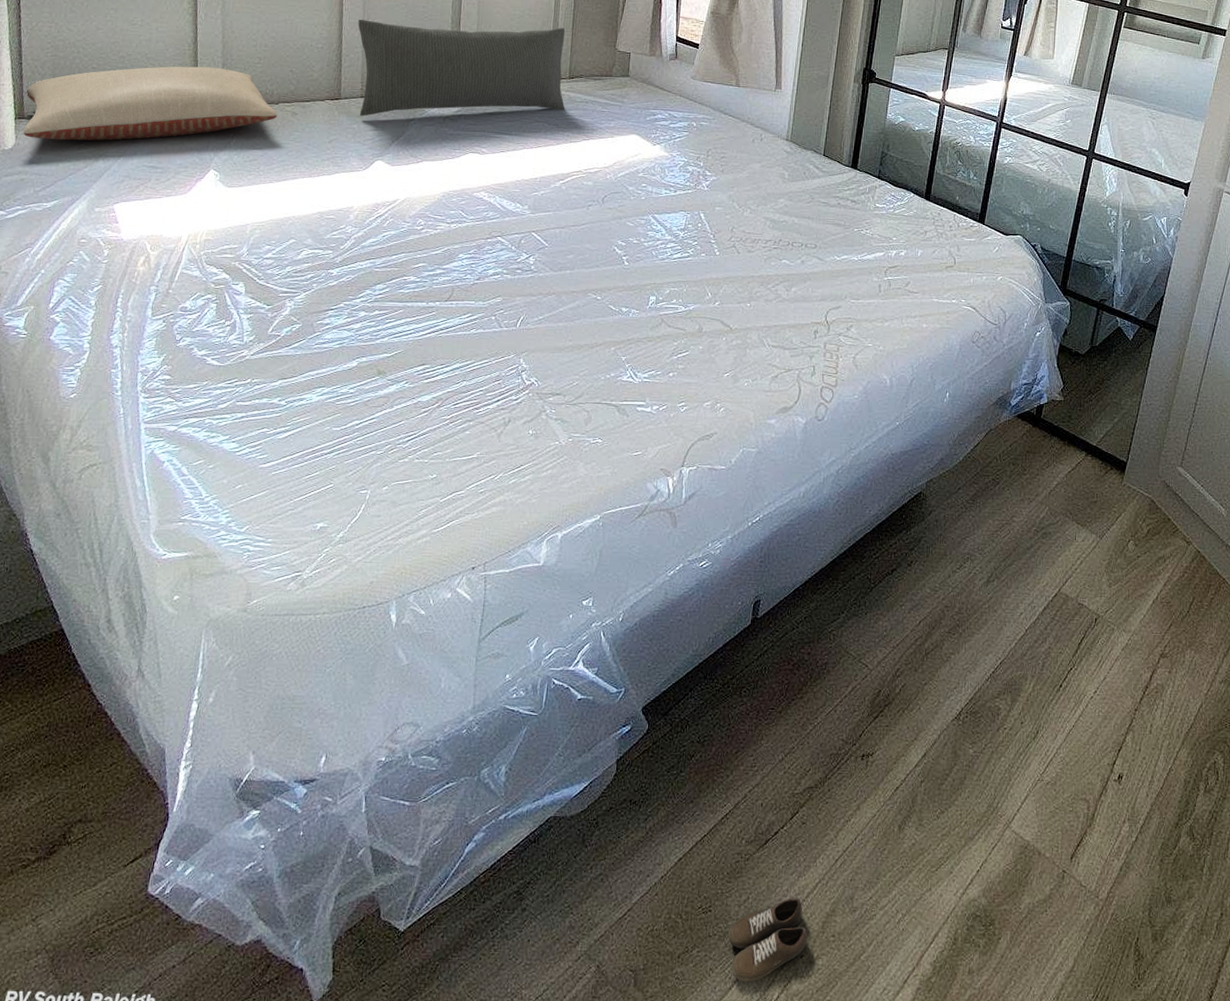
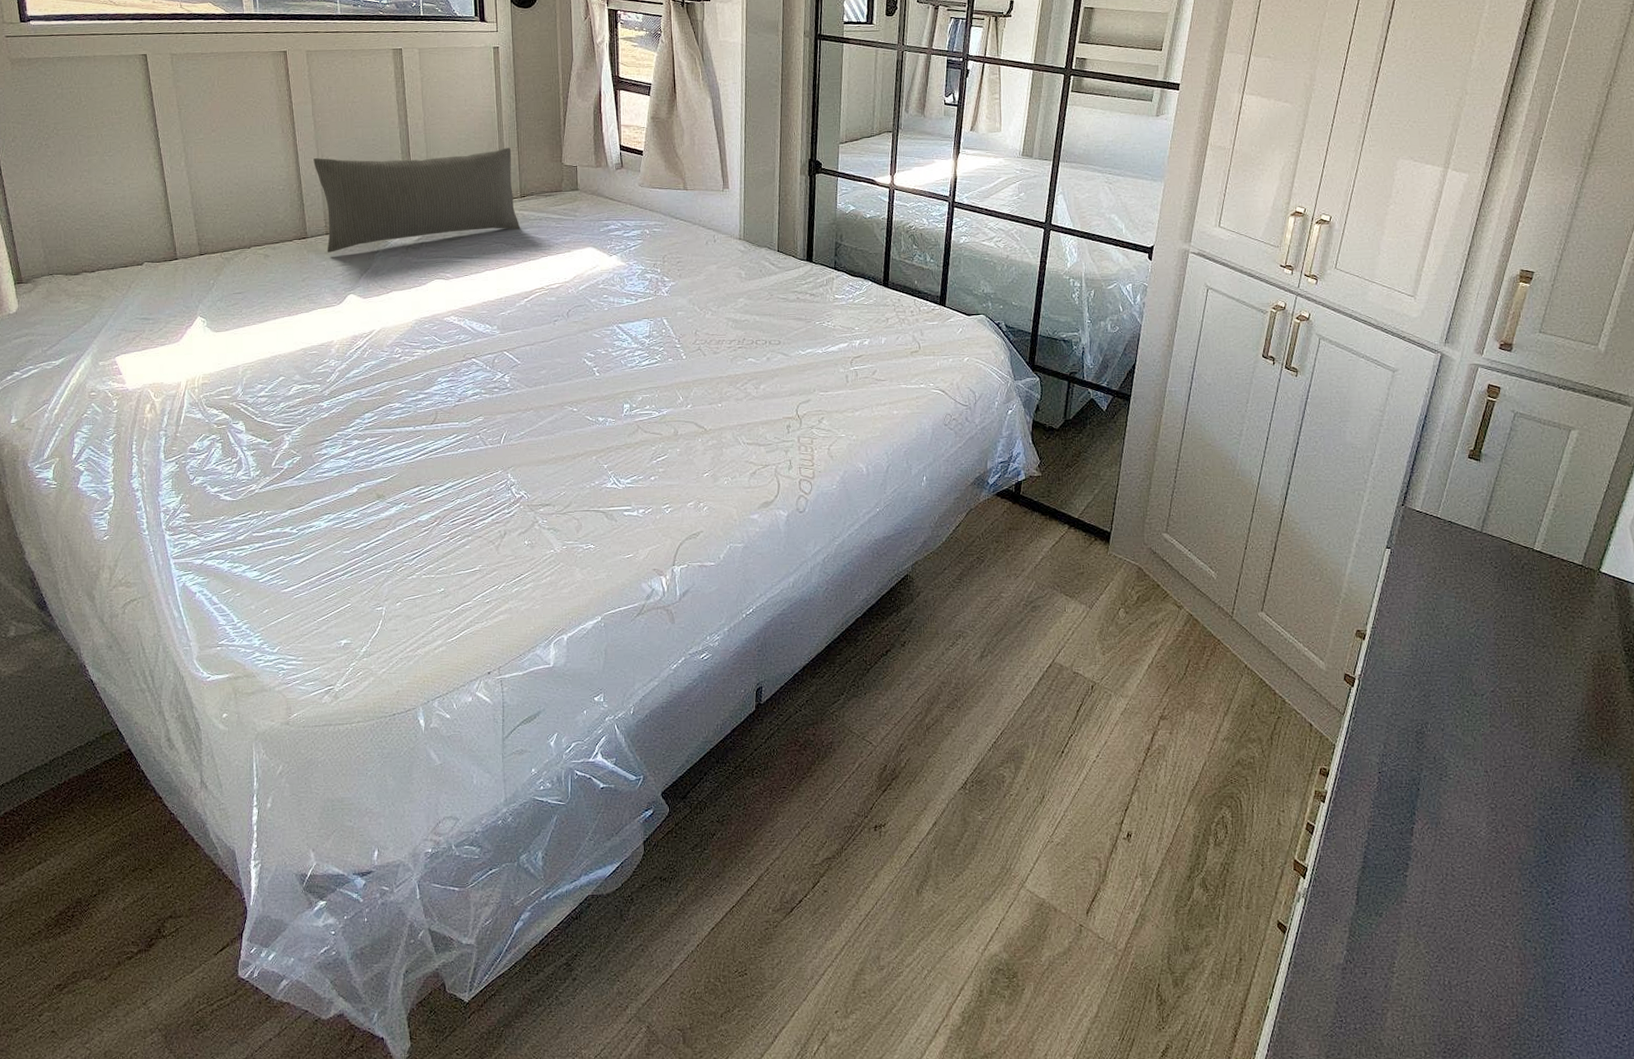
pillow: present [23,66,277,141] -> none [19,218,251,301]
shoe: present [728,898,808,982] -> none [765,959,840,1036]

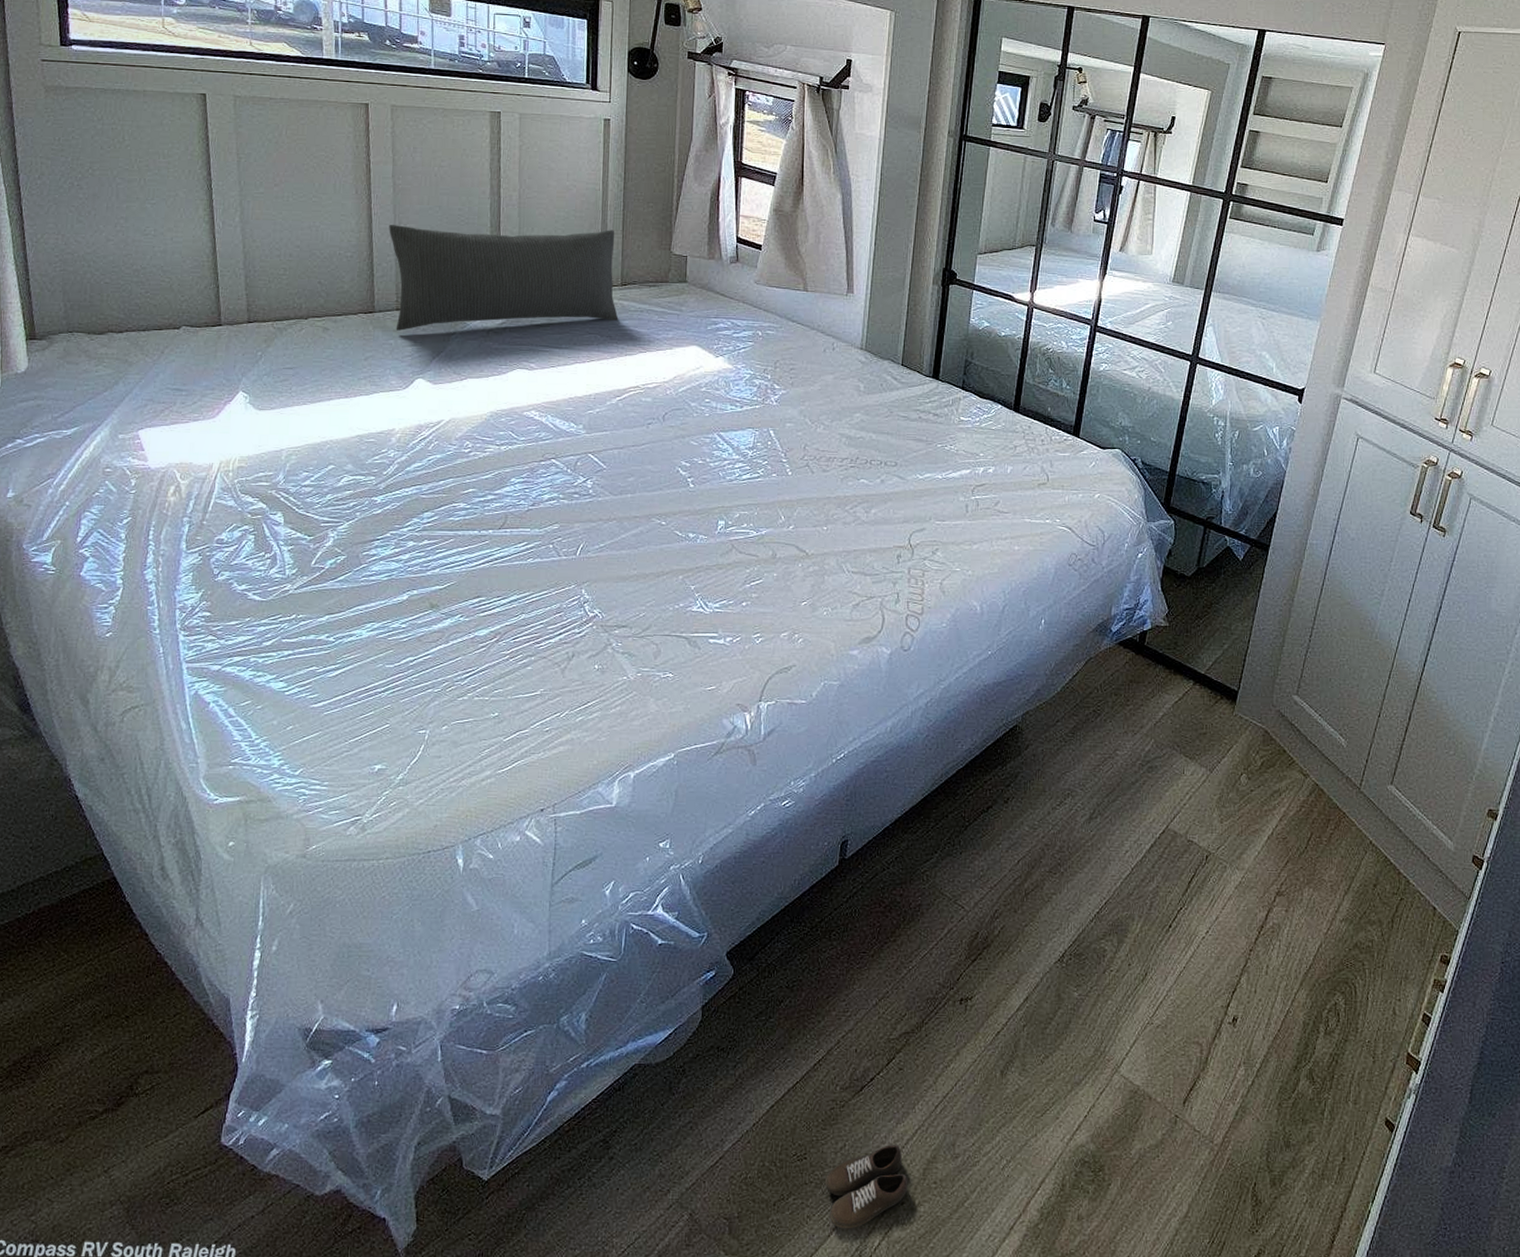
shoe: none [765,959,840,1036] -> present [825,1145,908,1229]

